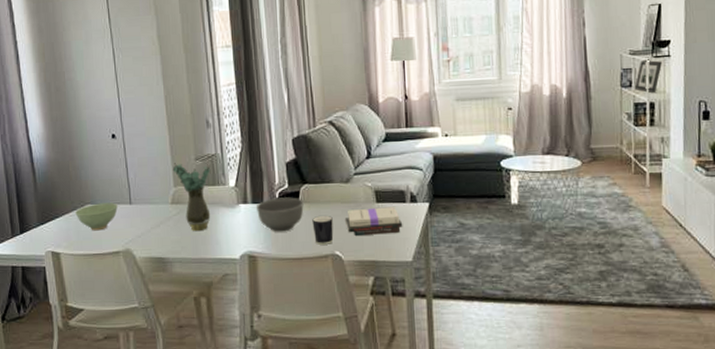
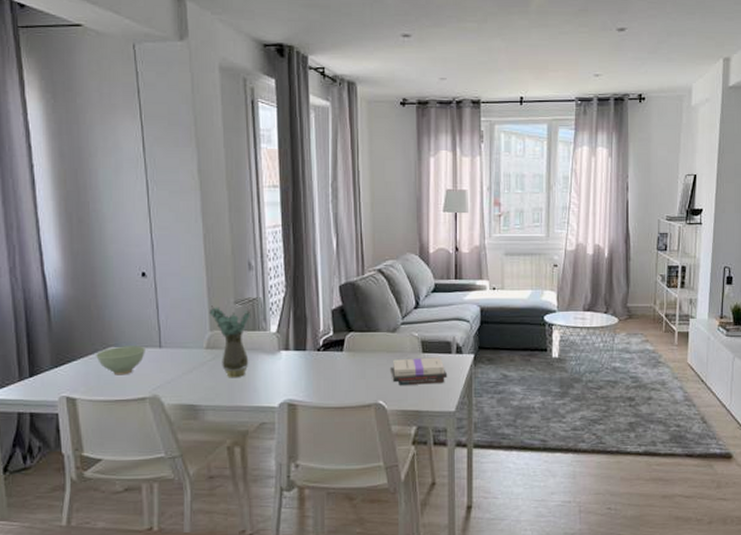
bowl: present [257,197,304,232] -> none [299,345,348,380]
mug: present [312,215,334,245] -> none [356,364,378,394]
picture frame: present [634,59,662,93] -> none [669,226,694,257]

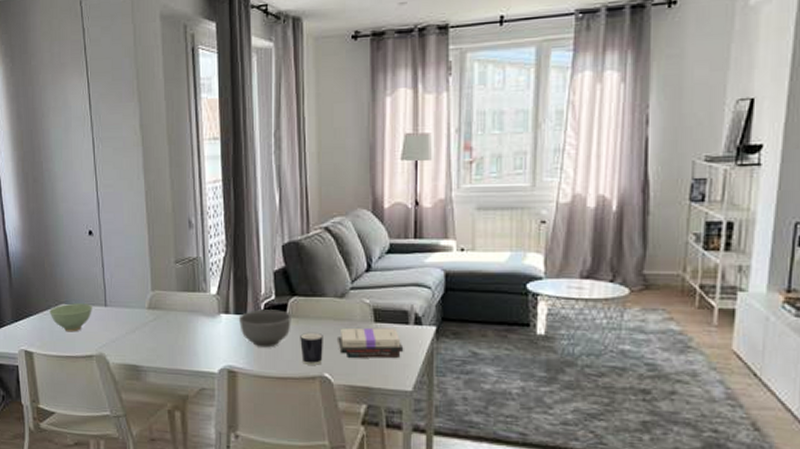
vase: present [209,306,251,378] -> none [150,265,191,341]
bowl: none [299,345,348,380] -> present [239,309,291,348]
mug: none [356,364,378,394] -> present [300,332,323,365]

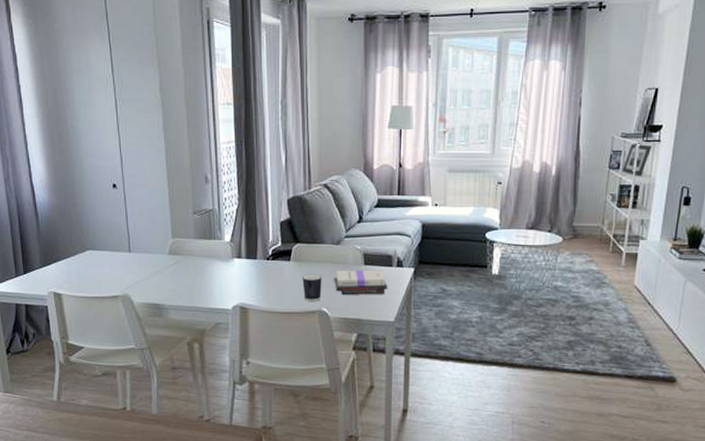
bowl: present [49,303,92,332] -> none [76,249,117,275]
bowl: present [239,309,291,348] -> none [250,254,295,287]
picture frame: none [708,168,748,209] -> present [622,143,651,176]

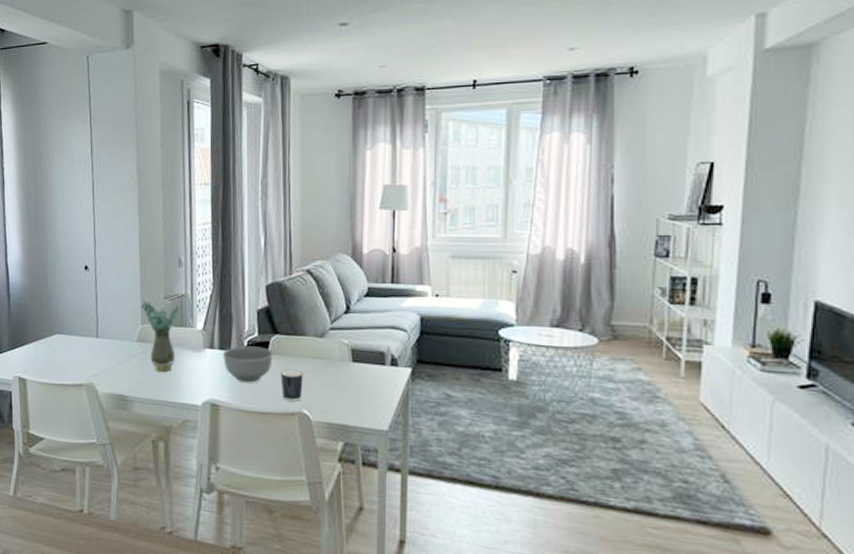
vase: none [171,215,208,282] -> present [141,300,180,373]
bowl: none [250,254,295,287] -> present [223,346,273,383]
books: present [333,269,388,295] -> none [315,367,380,398]
picture frame: present [622,143,651,176] -> none [672,226,710,266]

